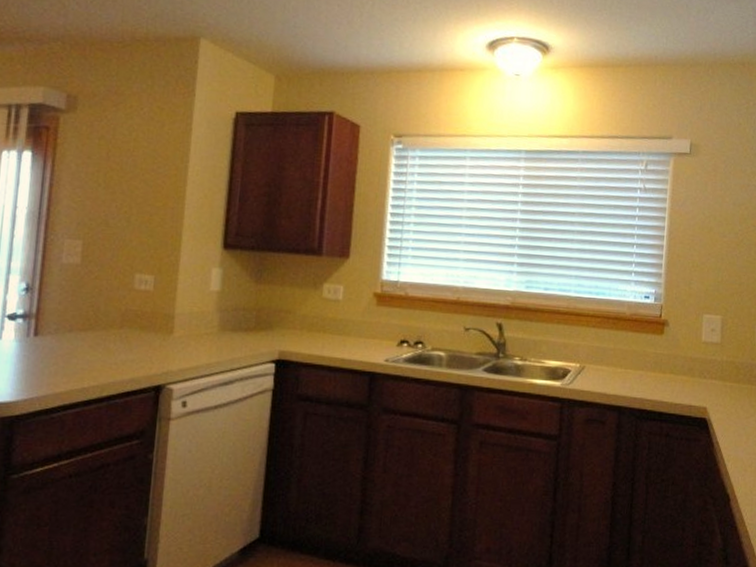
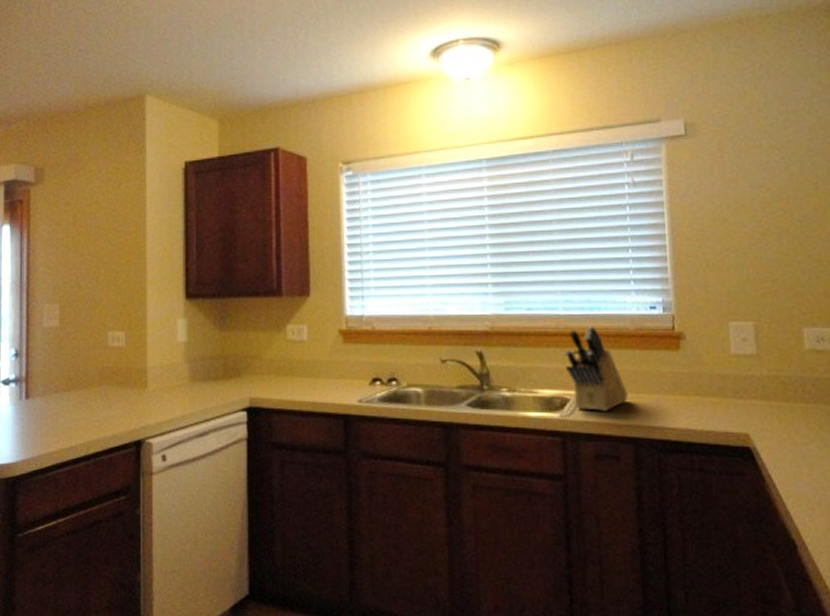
knife block: none [570,308,619,383] -> present [564,326,628,412]

